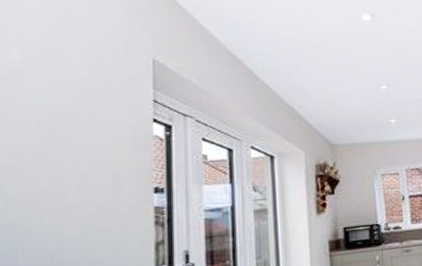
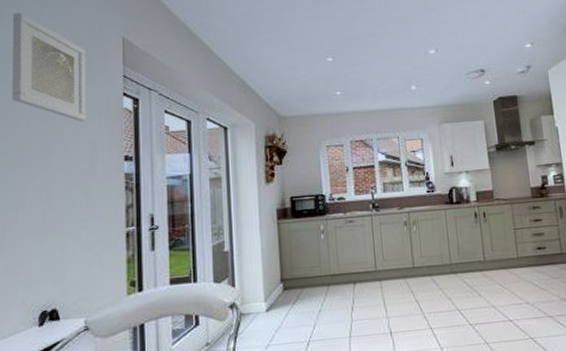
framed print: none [12,28,107,151] -> present [11,13,86,122]

